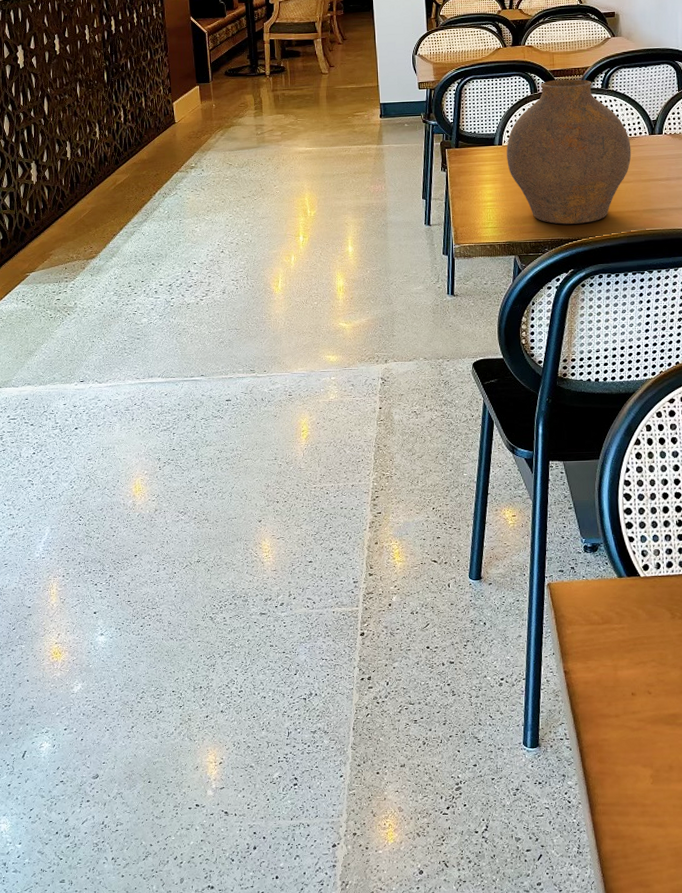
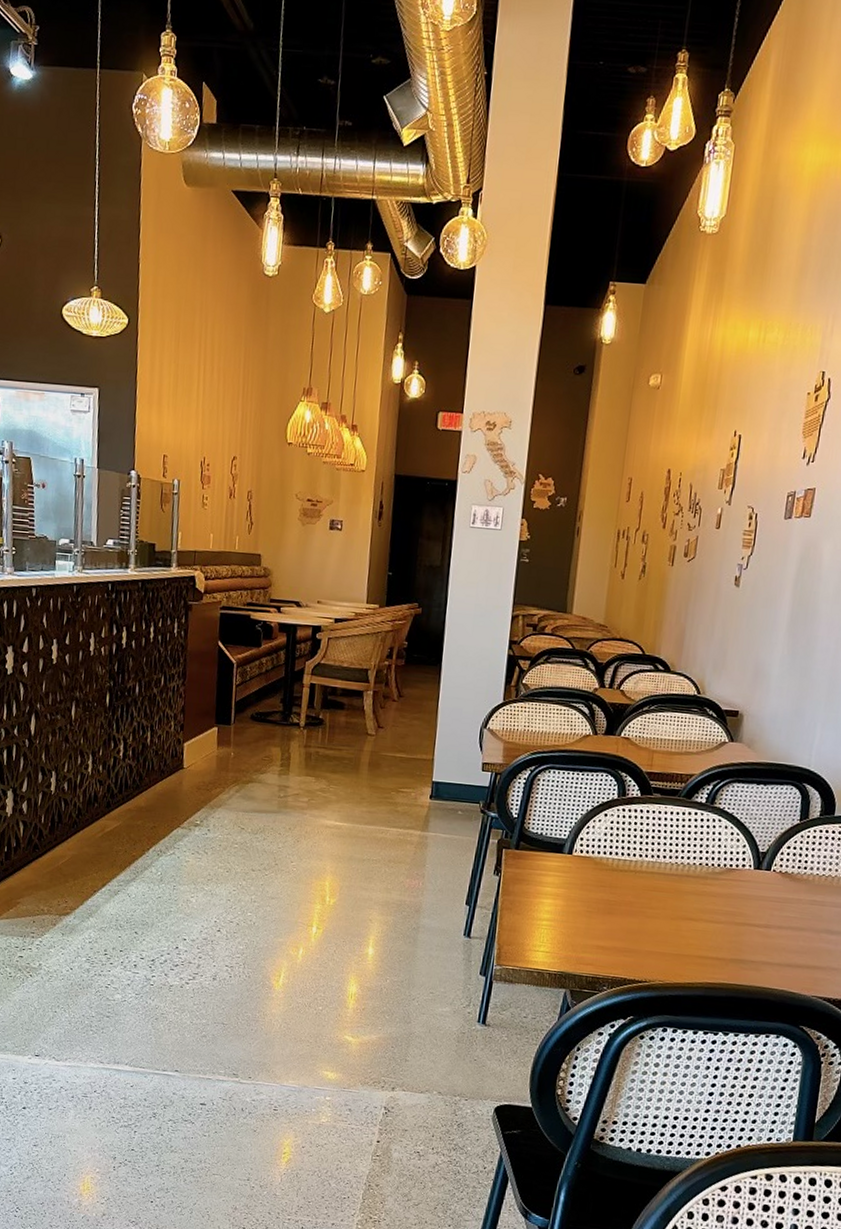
vase: present [506,78,632,225] -> none [574,784,730,964]

